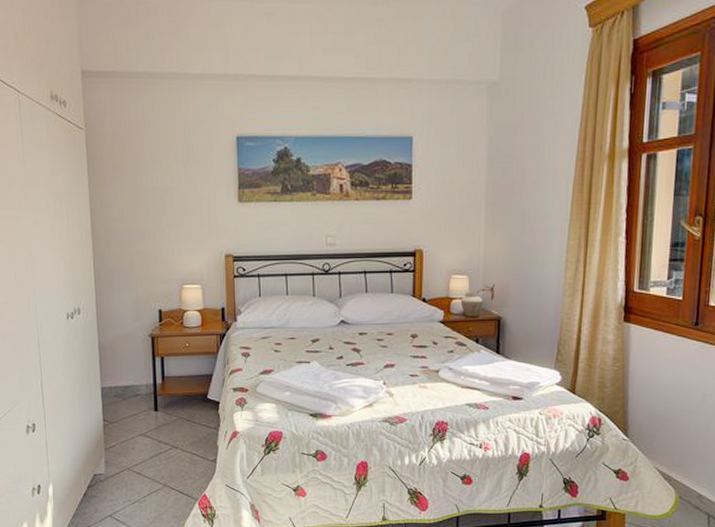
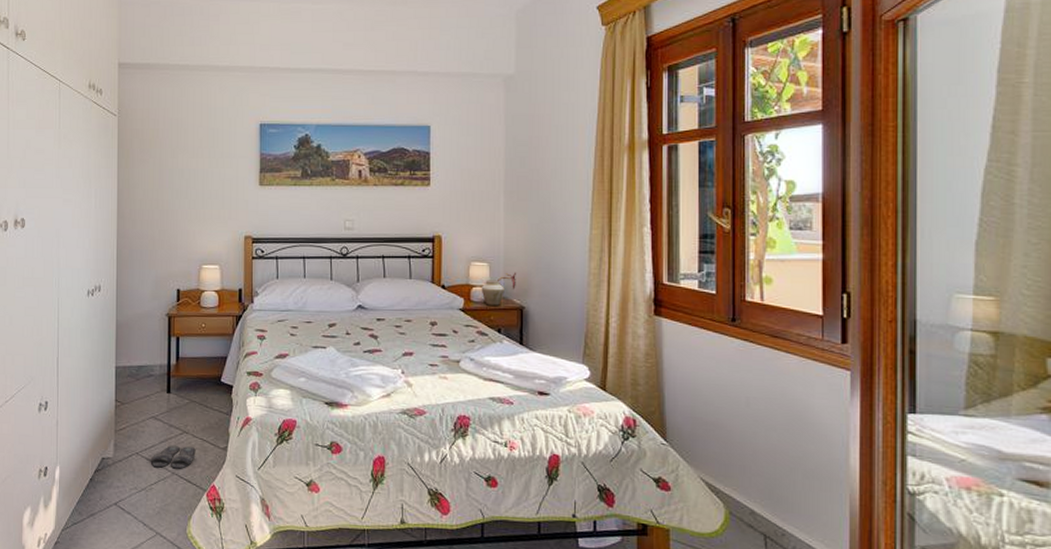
slippers: none [143,460,186,481] -> present [151,445,196,469]

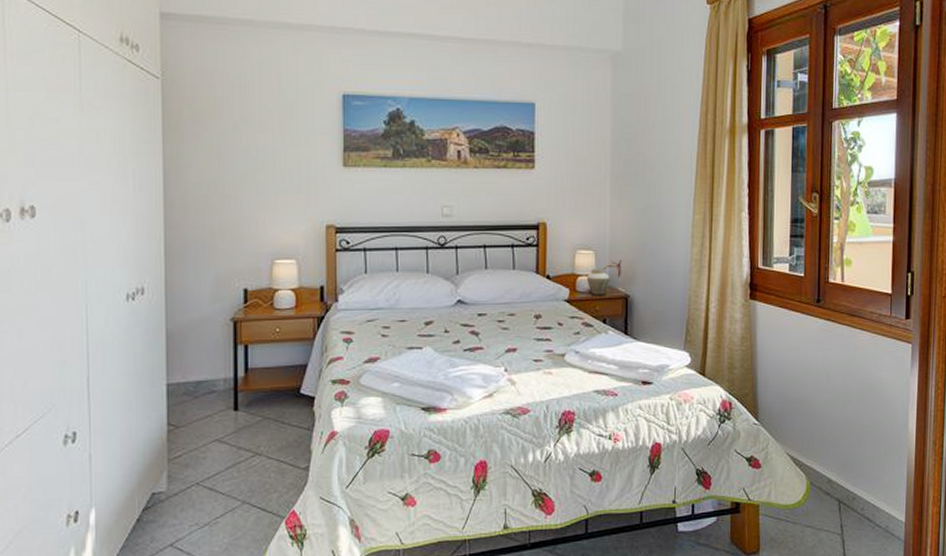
slippers: present [151,445,196,469] -> none [216,470,271,498]

